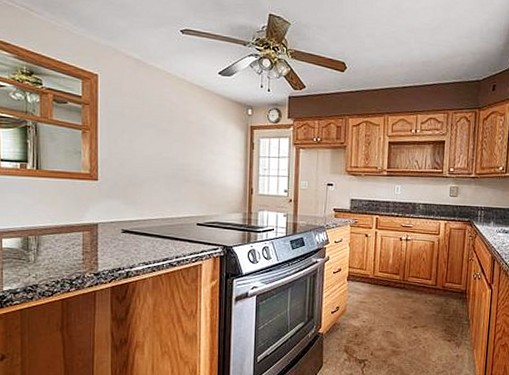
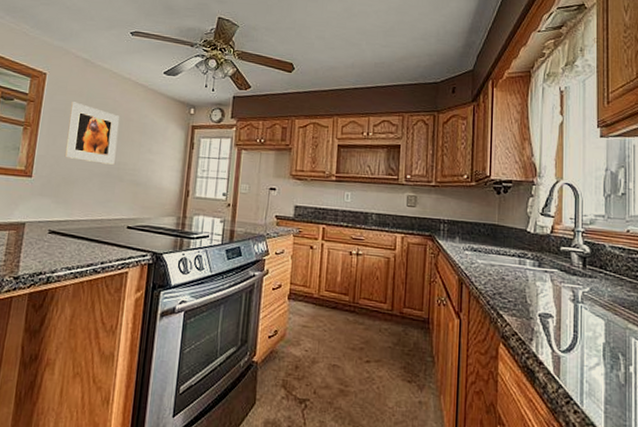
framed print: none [128,104,179,166] -> present [64,102,120,165]

